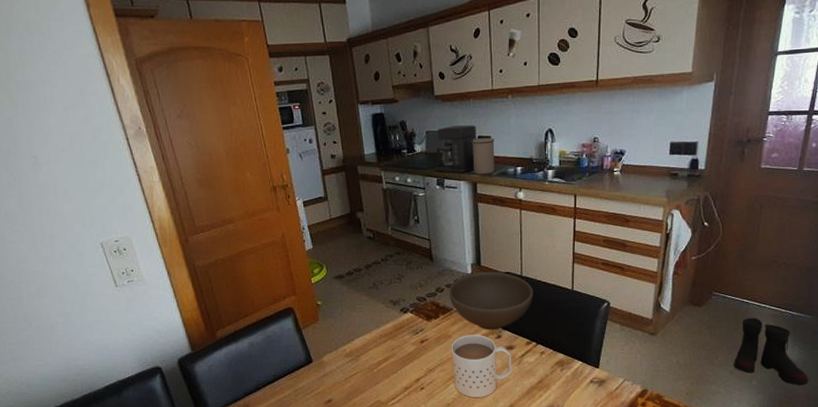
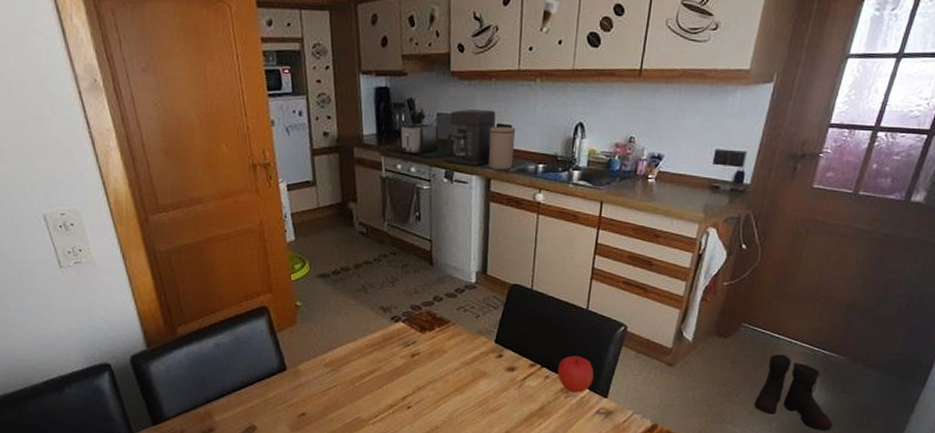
toaster: none [396,140,430,168] -> present [400,123,439,155]
bowl: present [449,271,533,330] -> none [448,282,543,348]
mug: present [451,334,512,399] -> none [444,351,512,422]
fruit: none [551,331,584,366] -> present [557,355,594,393]

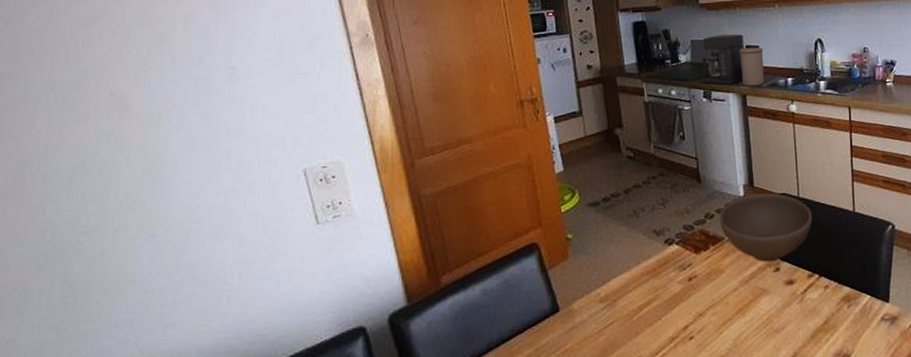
toaster: present [400,123,439,155] -> none [659,50,695,79]
bowl: none [448,282,543,348] -> present [720,193,813,262]
fruit: present [557,355,594,393] -> none [835,260,872,301]

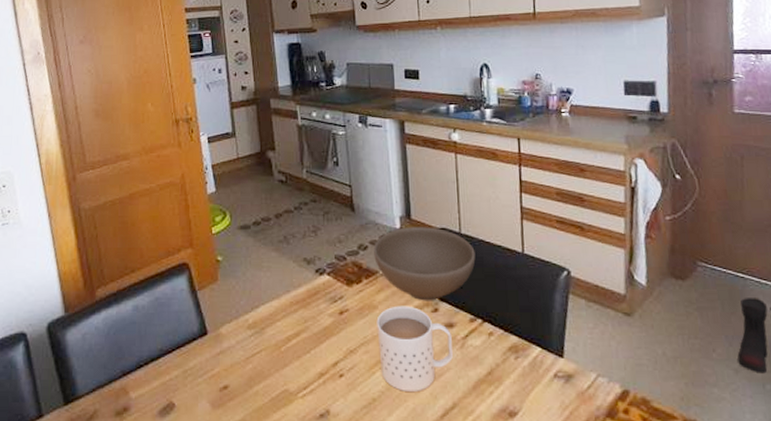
coffee maker: present [702,34,744,86] -> none [357,58,403,111]
mug: none [723,267,794,347] -> present [376,305,454,393]
canister: present [740,47,764,86] -> none [398,71,424,112]

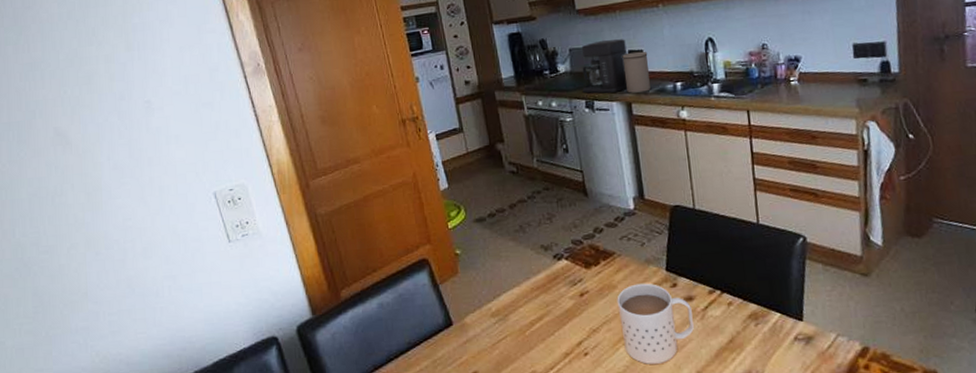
coffee maker: none [357,58,403,111] -> present [581,39,628,94]
bowl: present [374,227,476,301] -> none [609,205,711,278]
canister: none [398,71,424,112] -> present [622,51,651,93]

